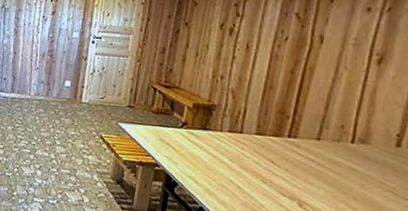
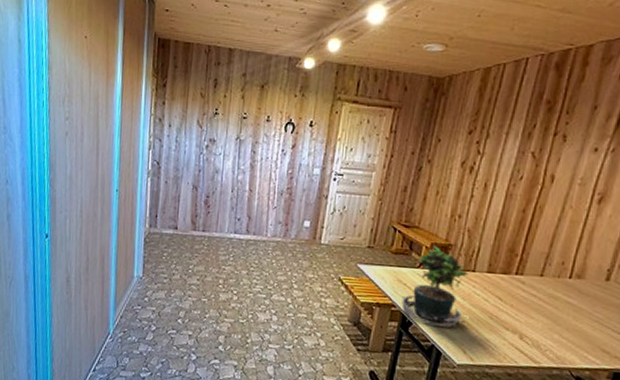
potted plant: none [166,106,244,191] -> present [402,245,473,328]

